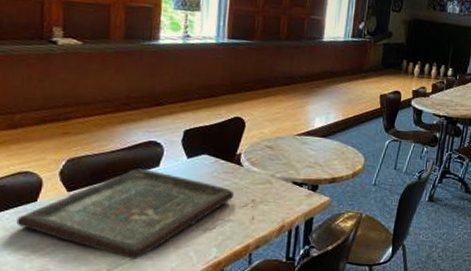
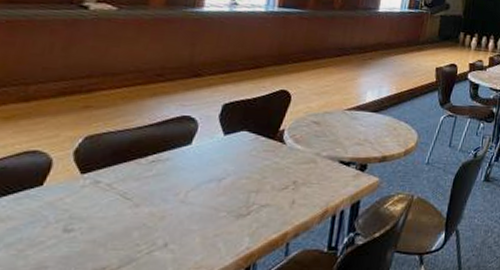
board game: present [16,169,234,259] -> none [14,147,274,253]

